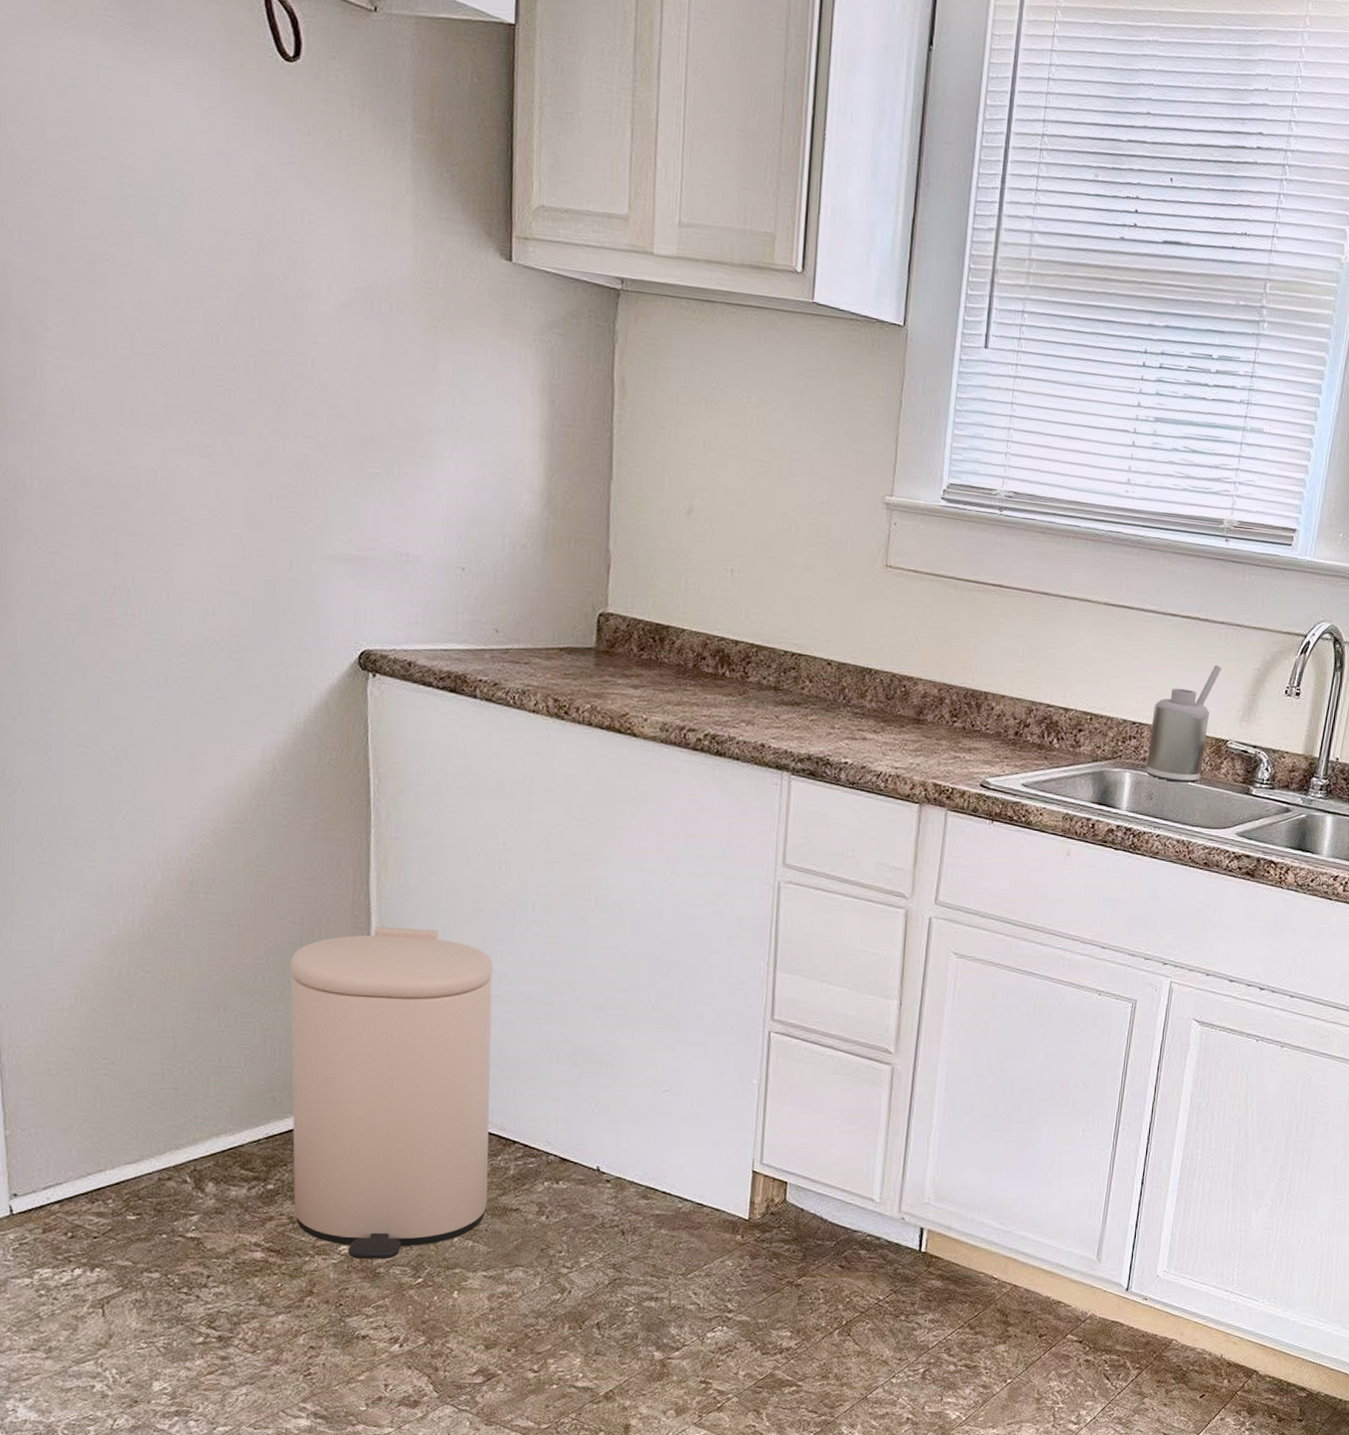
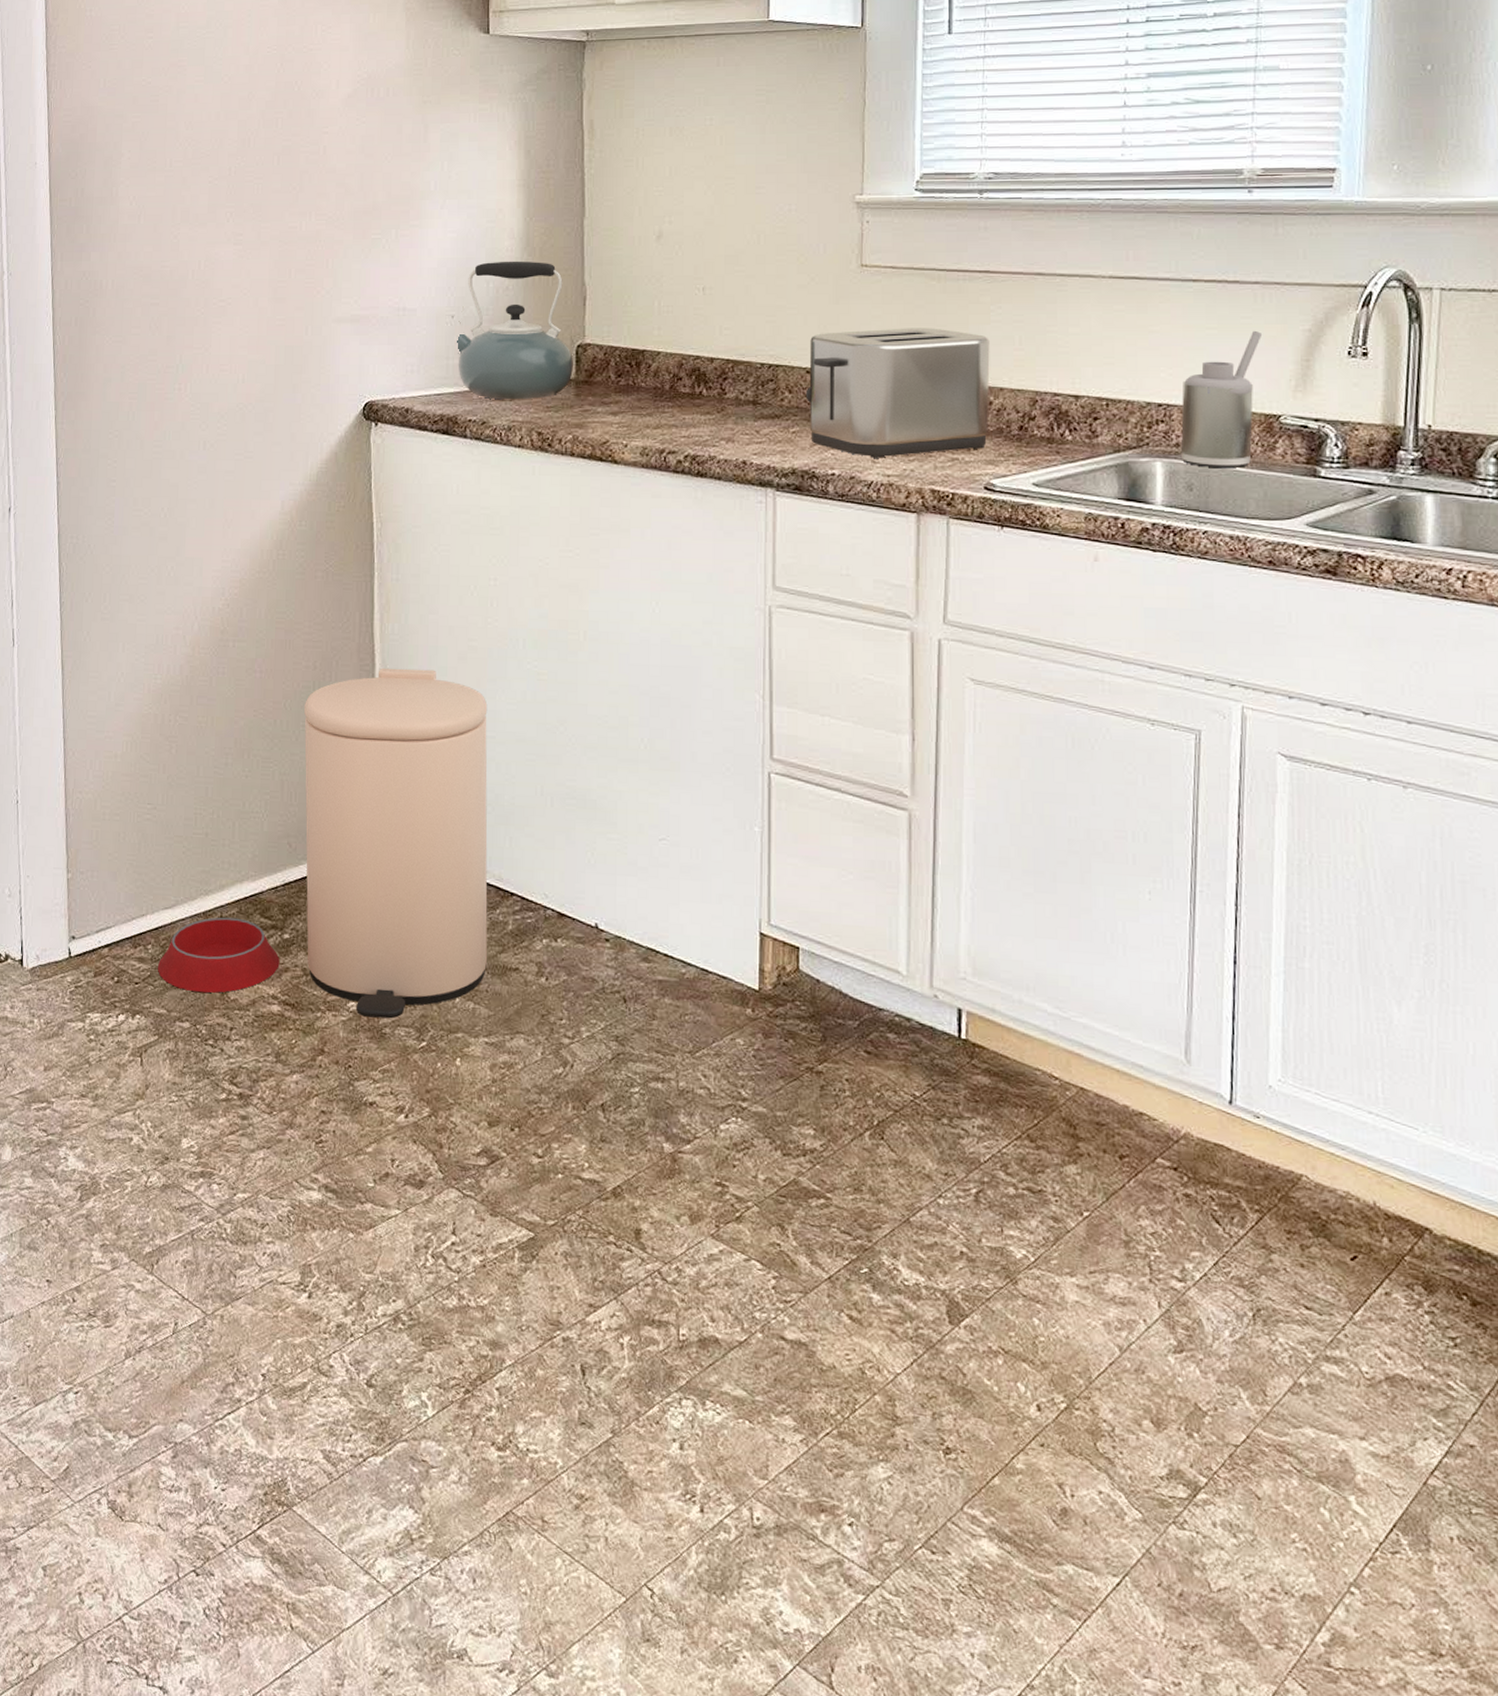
pet bowl: none [119,1170,263,1244] -> present [157,917,280,993]
kettle: none [467,515,594,665] -> present [457,261,573,400]
toaster: none [825,627,997,751] -> present [805,328,990,458]

